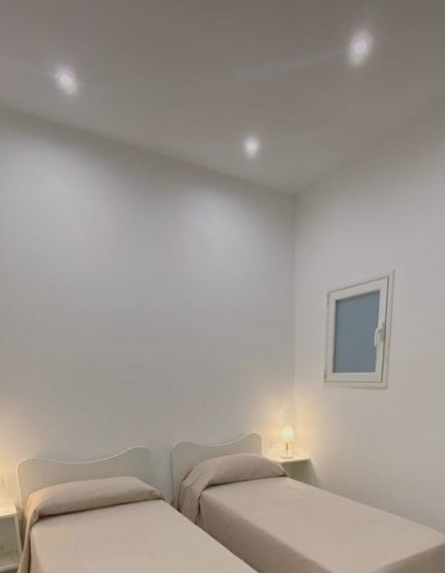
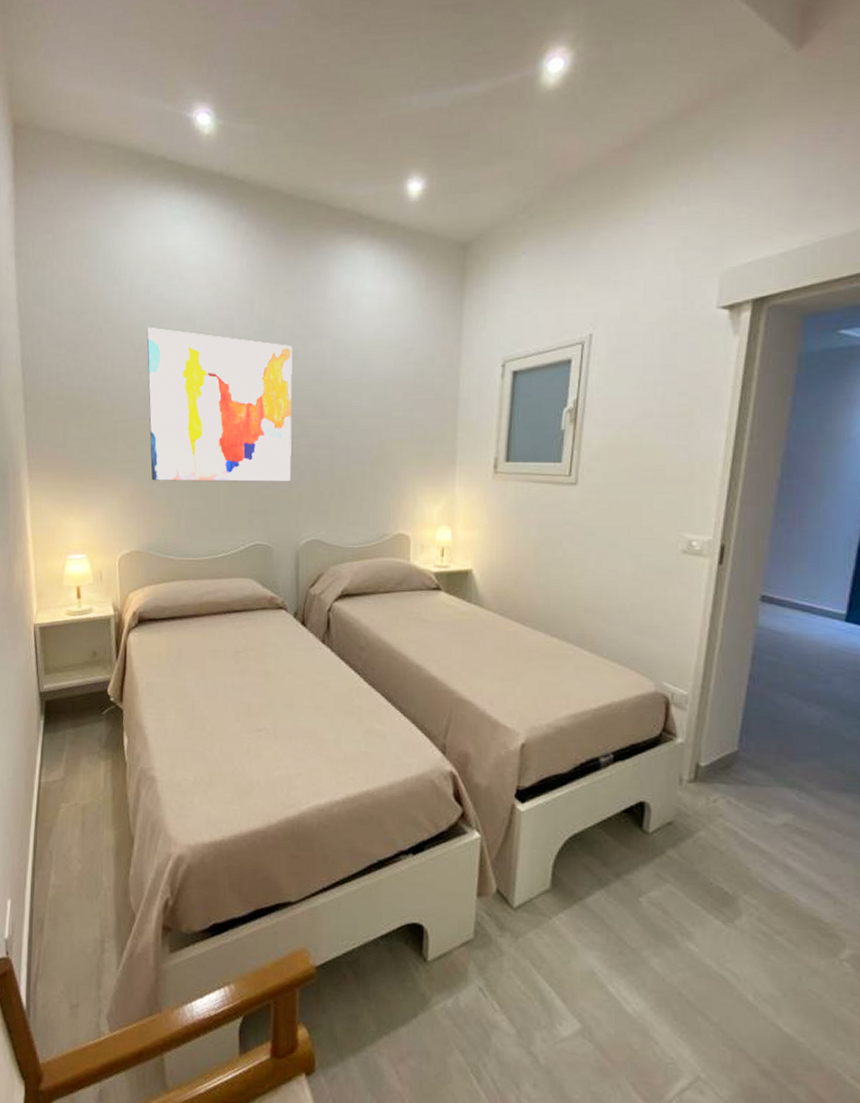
wall art: none [28,266,162,399] -> present [147,328,293,482]

